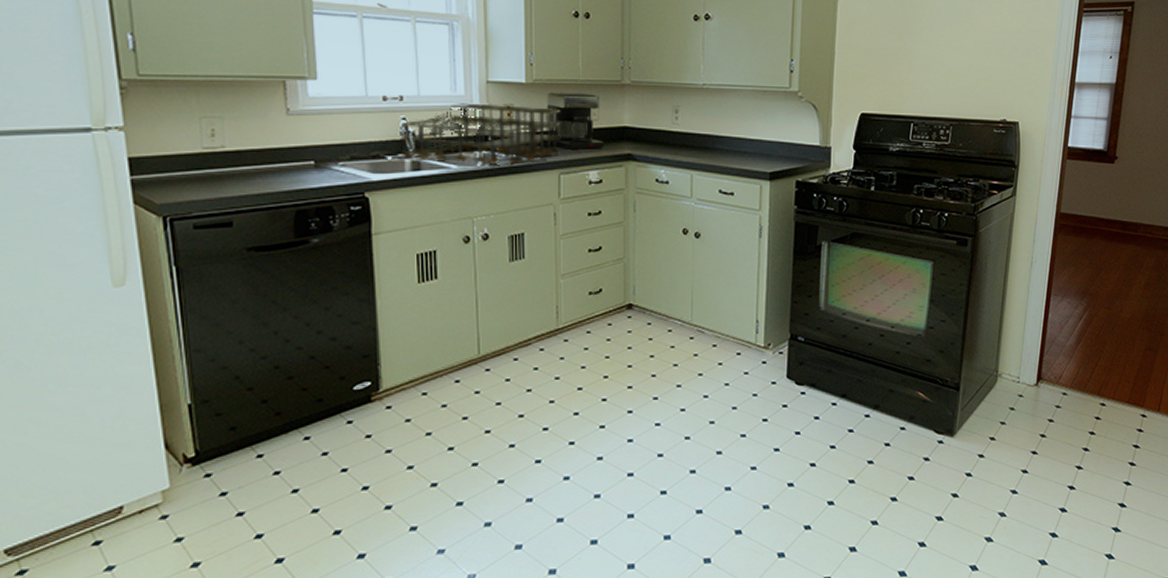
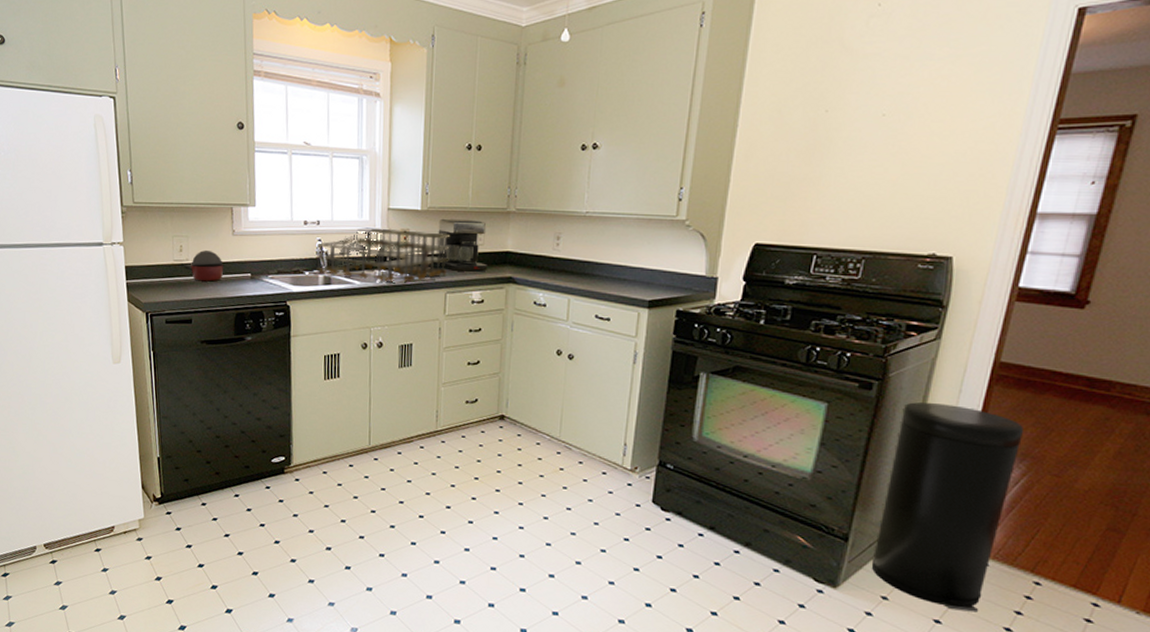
saucepan: none [214,135,277,173] -> present [181,250,224,282]
pedal bin: none [979,254,1082,440] -> present [871,402,1023,613]

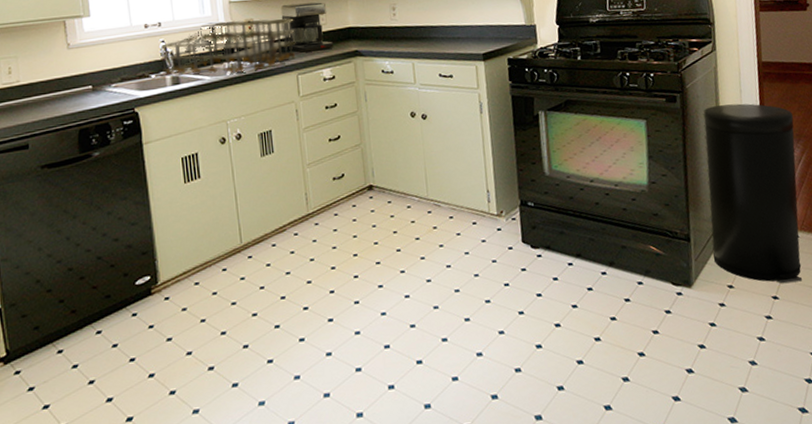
saucepan: present [181,250,224,282] -> none [12,68,61,102]

